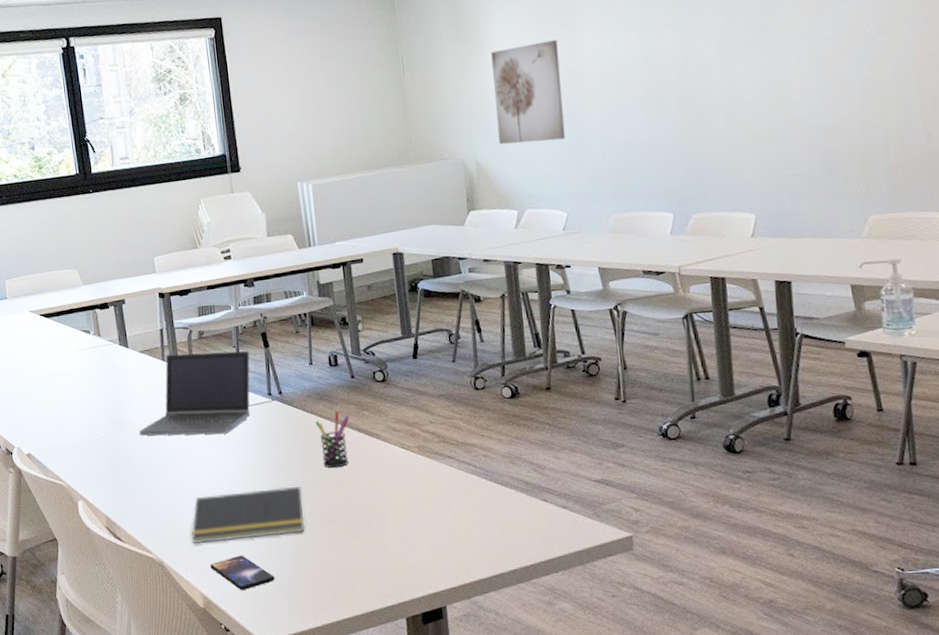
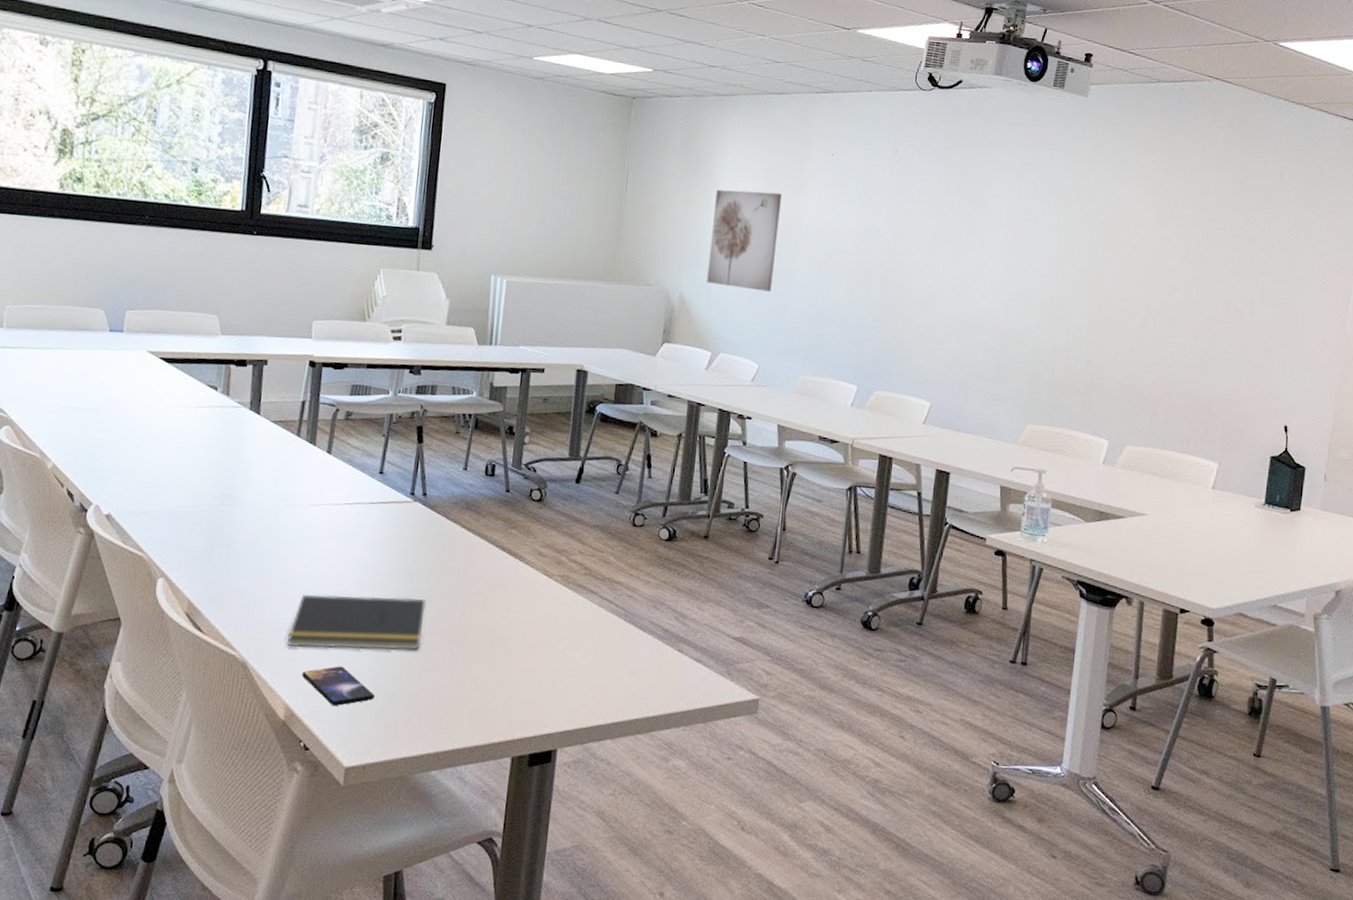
laptop computer: present [139,351,251,436] -> none [250,431,400,529]
pen holder: present [315,410,350,468] -> none [455,523,495,586]

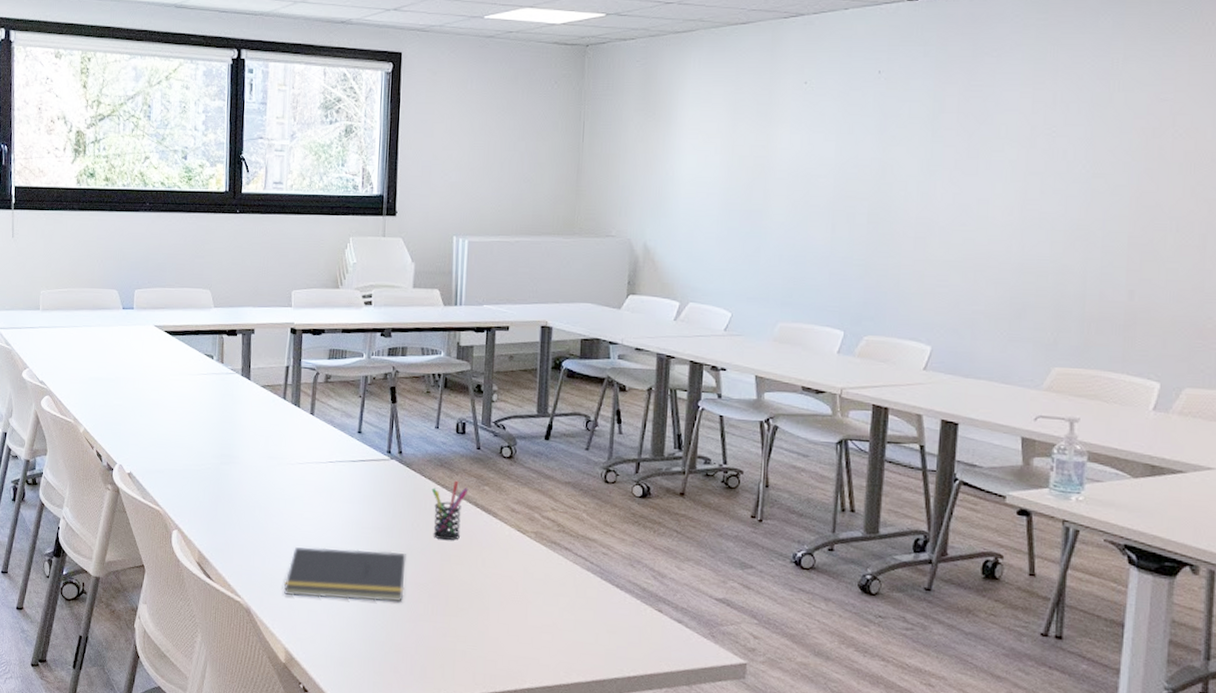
smartphone: present [302,666,375,706] -> none [298,614,364,652]
pen holder: none [455,523,495,586] -> present [431,480,469,541]
wall art: present [706,189,782,292] -> none [671,129,750,235]

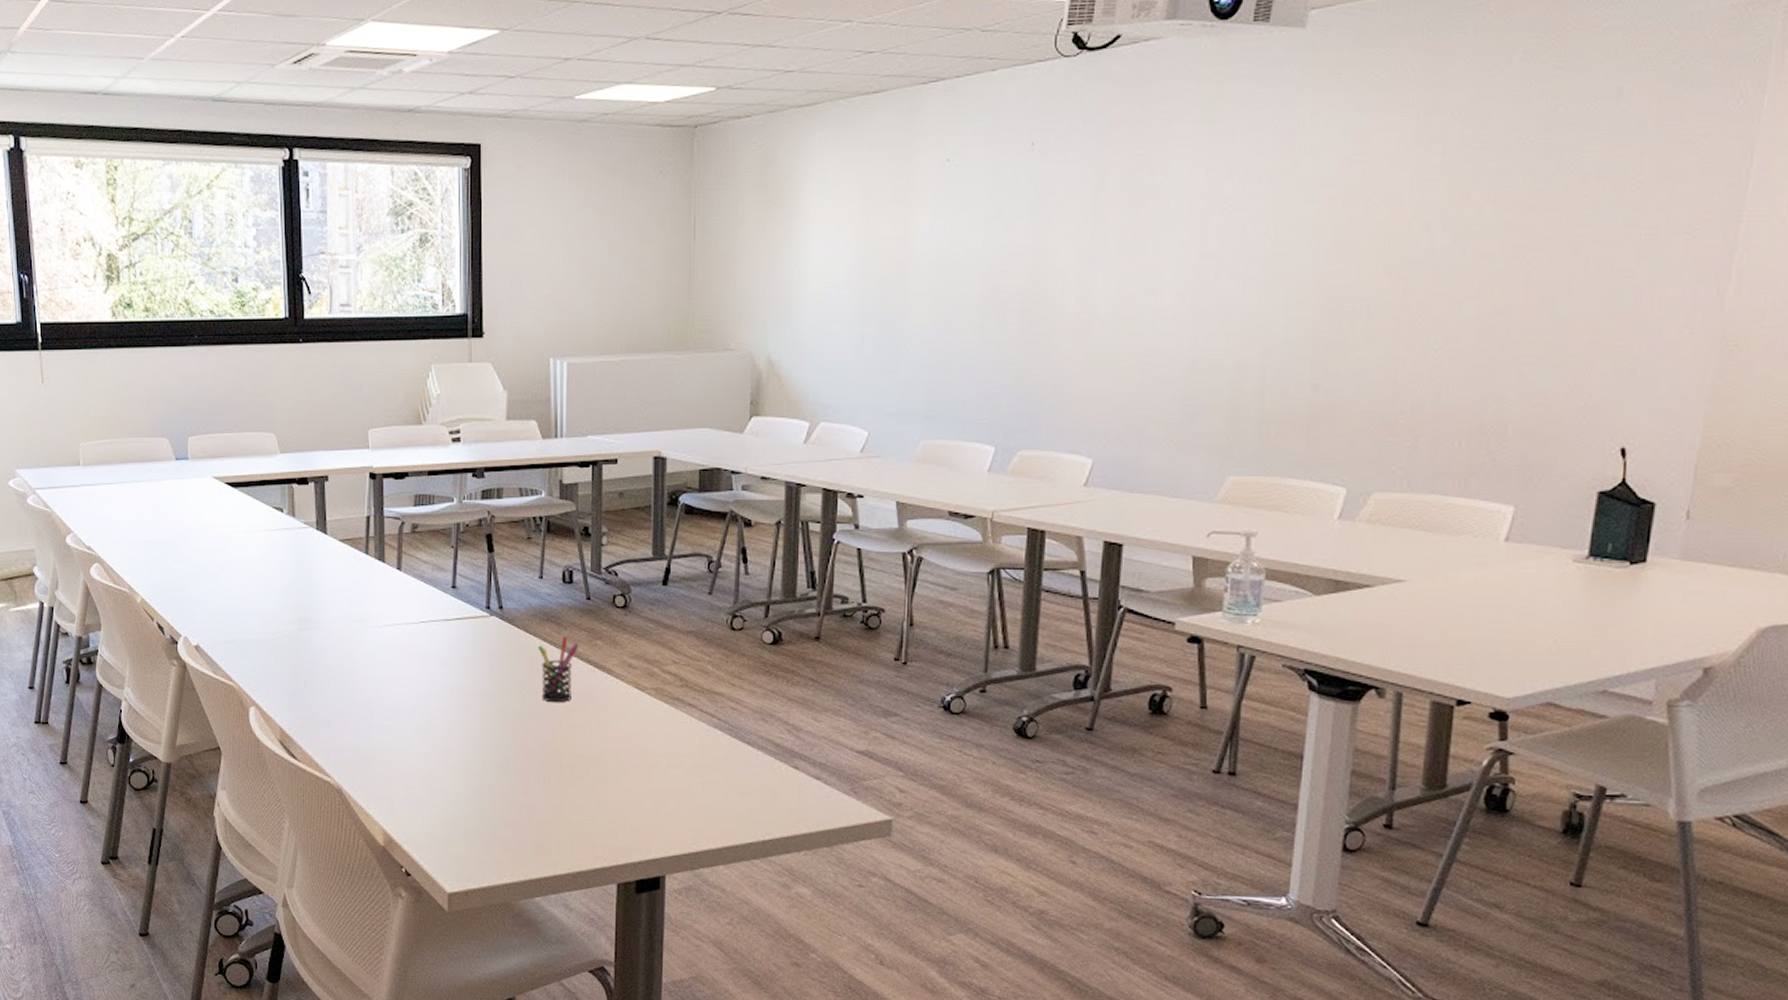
notepad: present [284,547,406,602] -> none [379,717,513,774]

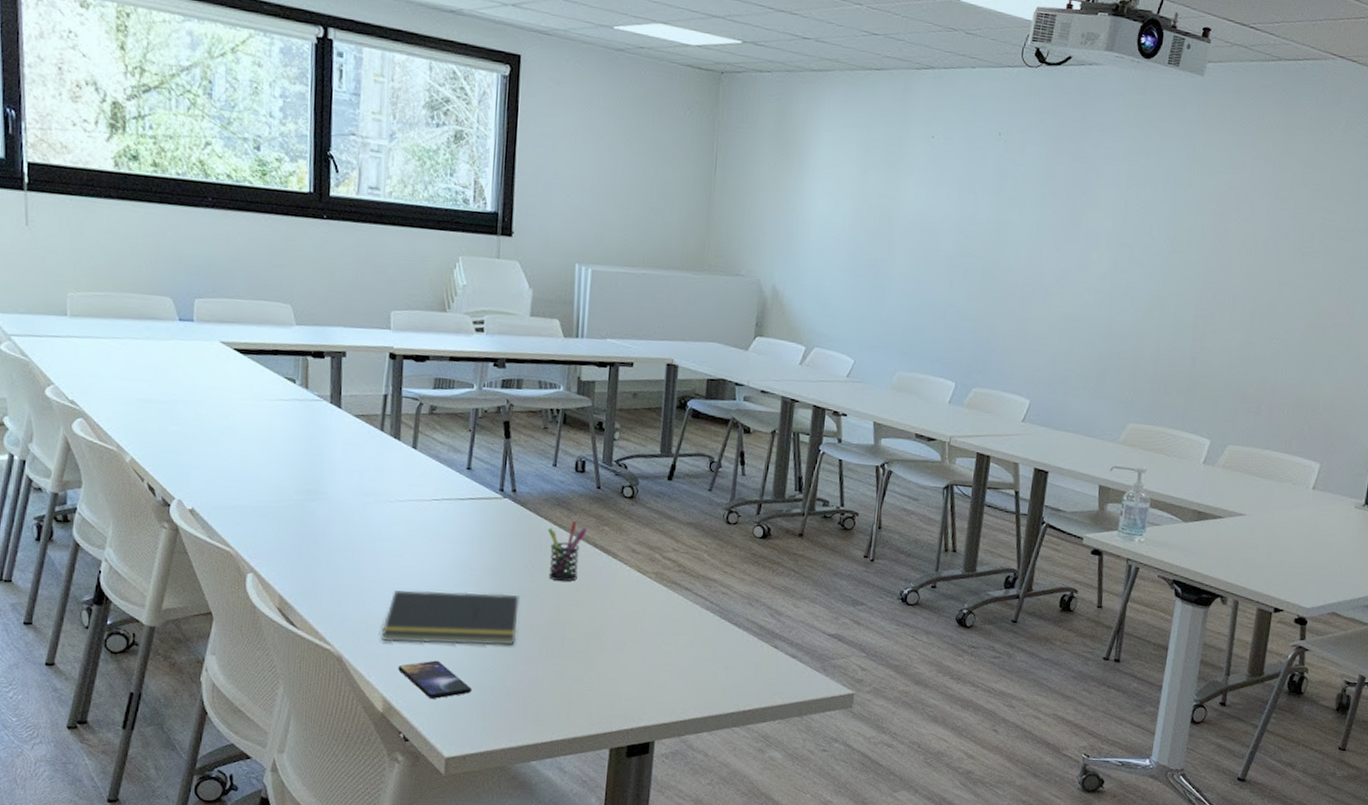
notepad: none [379,717,513,774] -> present [382,590,519,645]
smartphone: none [396,790,470,831] -> present [398,660,472,699]

